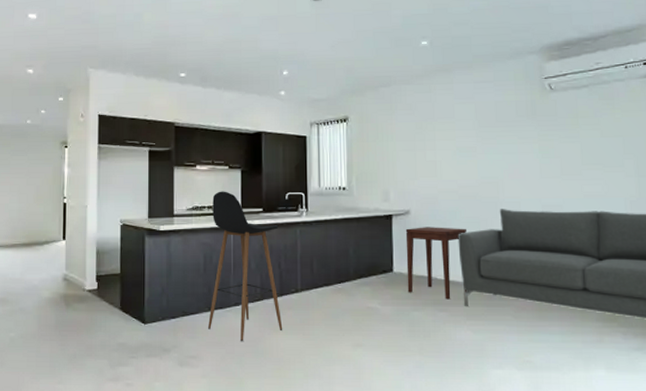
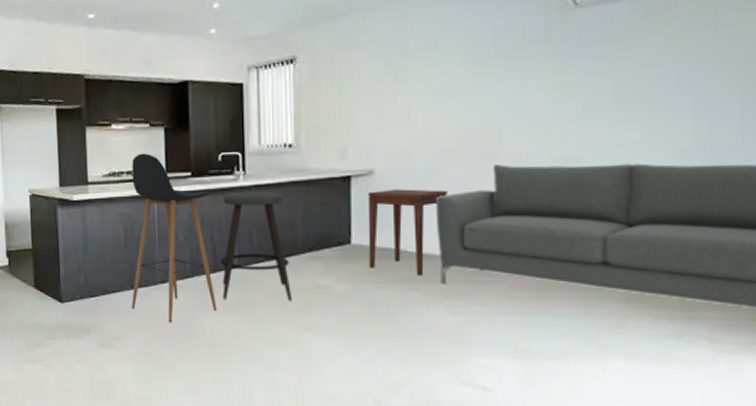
bar stool: none [286,226,345,321] -> present [220,191,292,301]

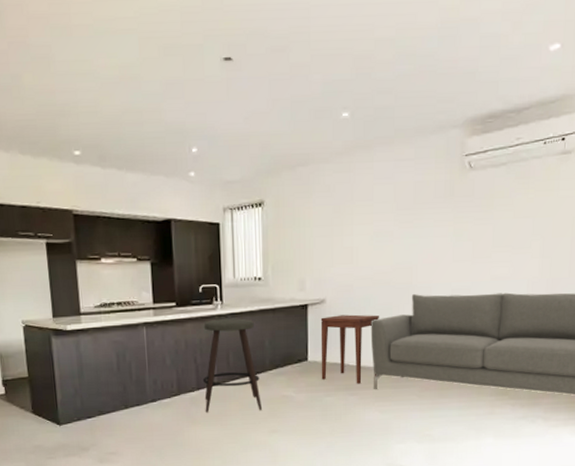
bar stool: present [132,153,217,323] -> none [121,285,201,436]

